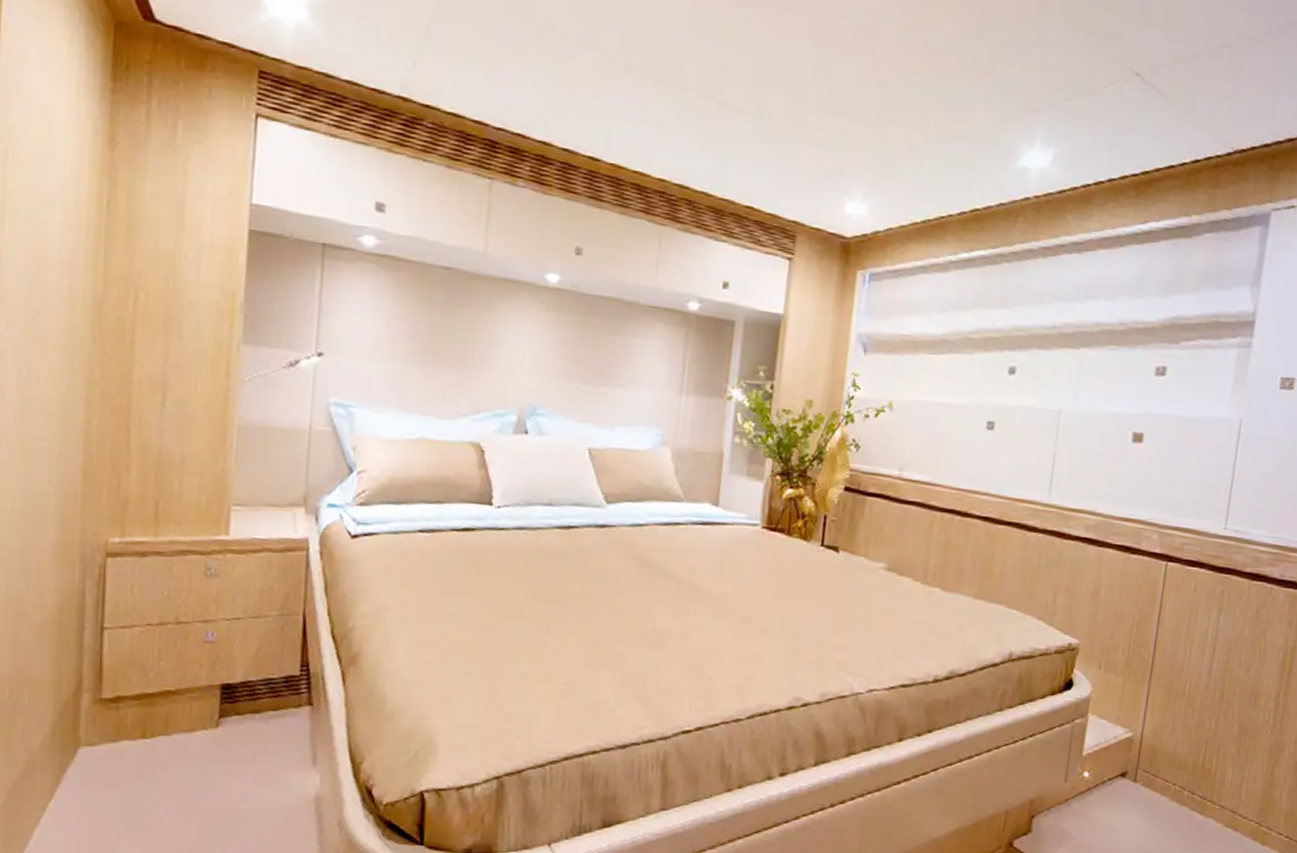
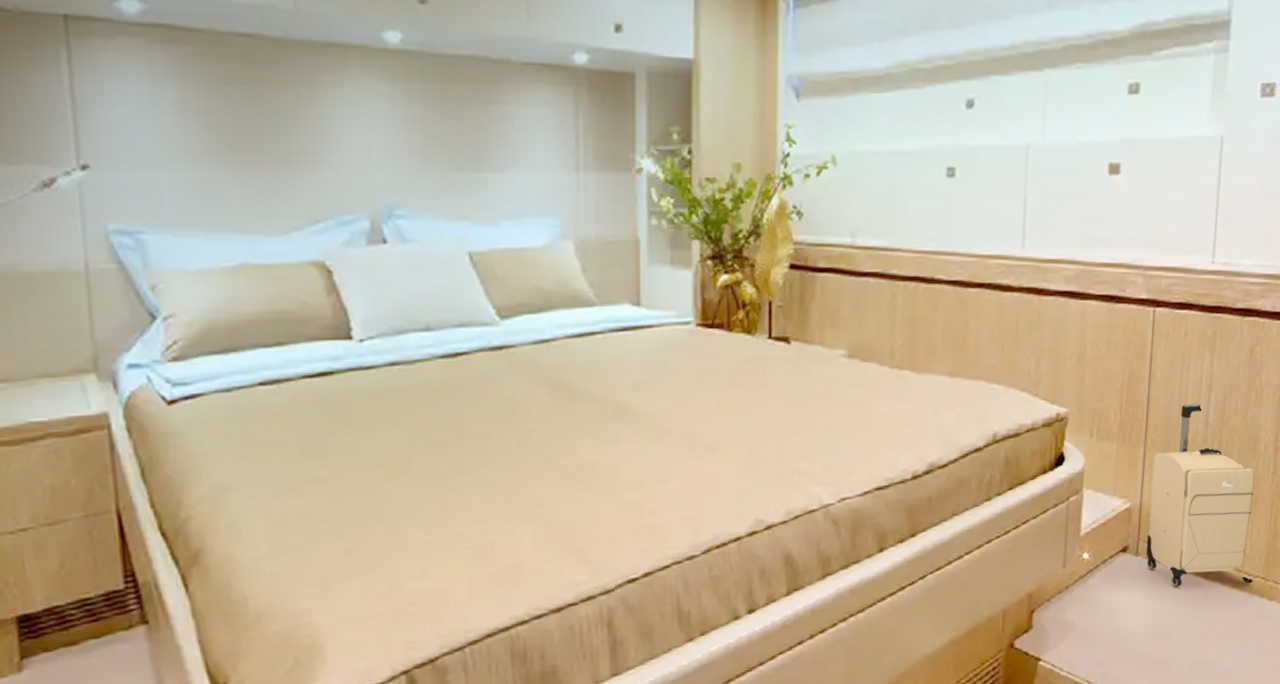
suitcase: none [1143,651,1255,826] -> present [1145,402,1256,587]

